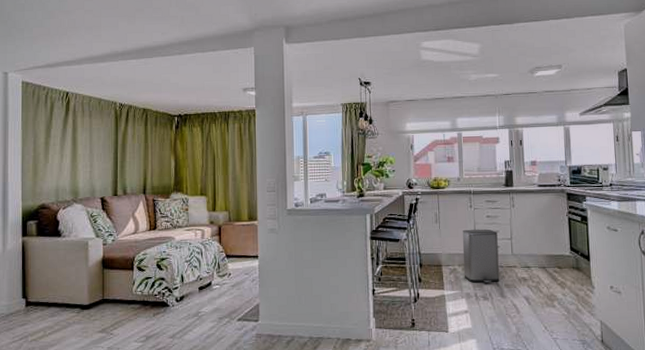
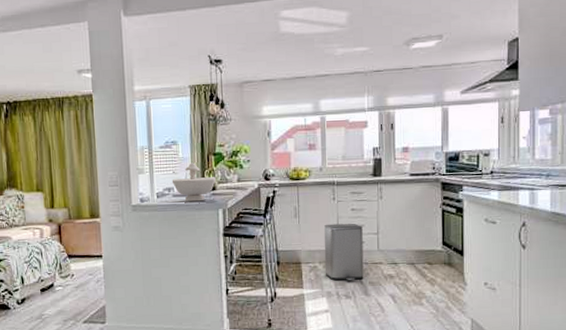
decorative bowl: none [324,171,364,207] -> present [172,162,216,202]

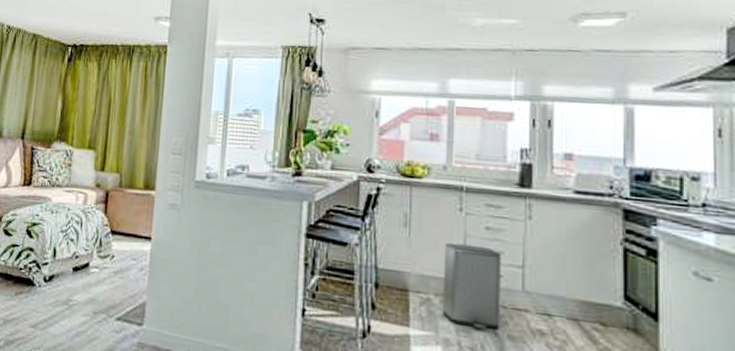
decorative bowl: present [172,162,216,202] -> none [247,138,303,188]

